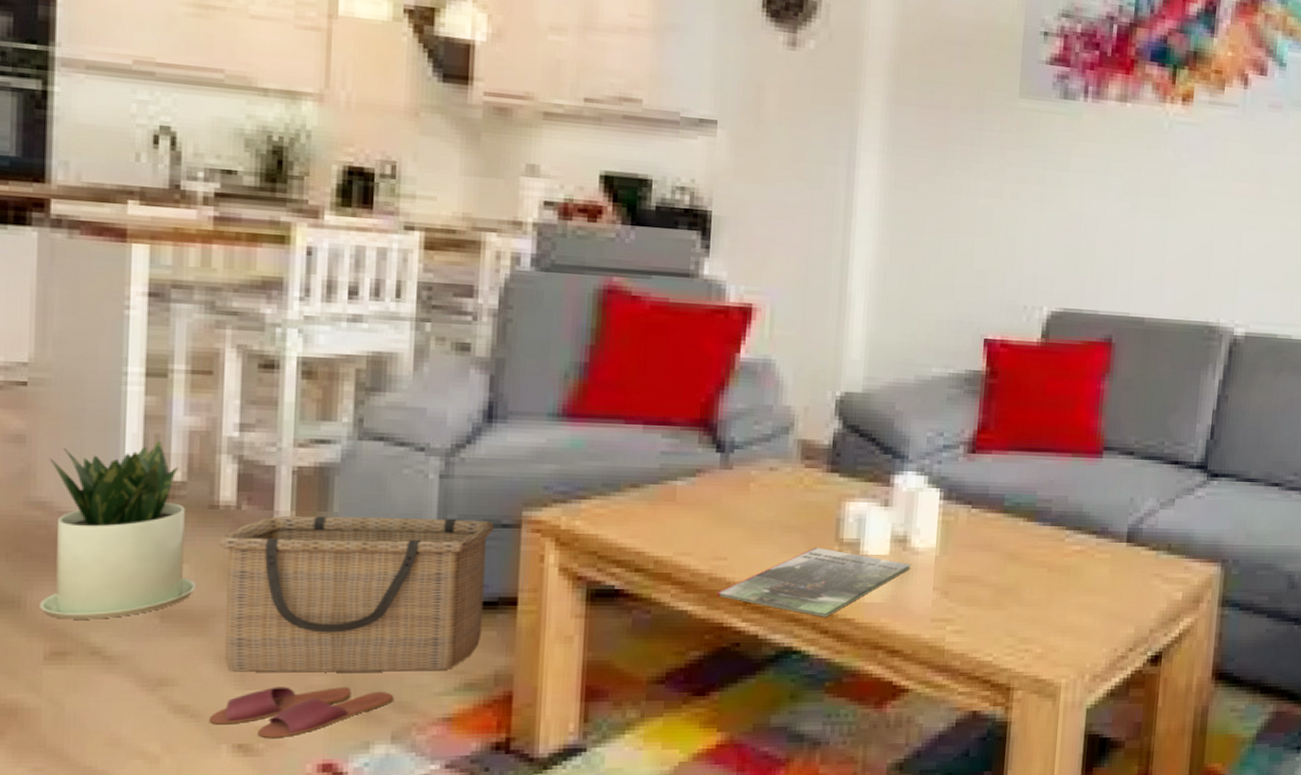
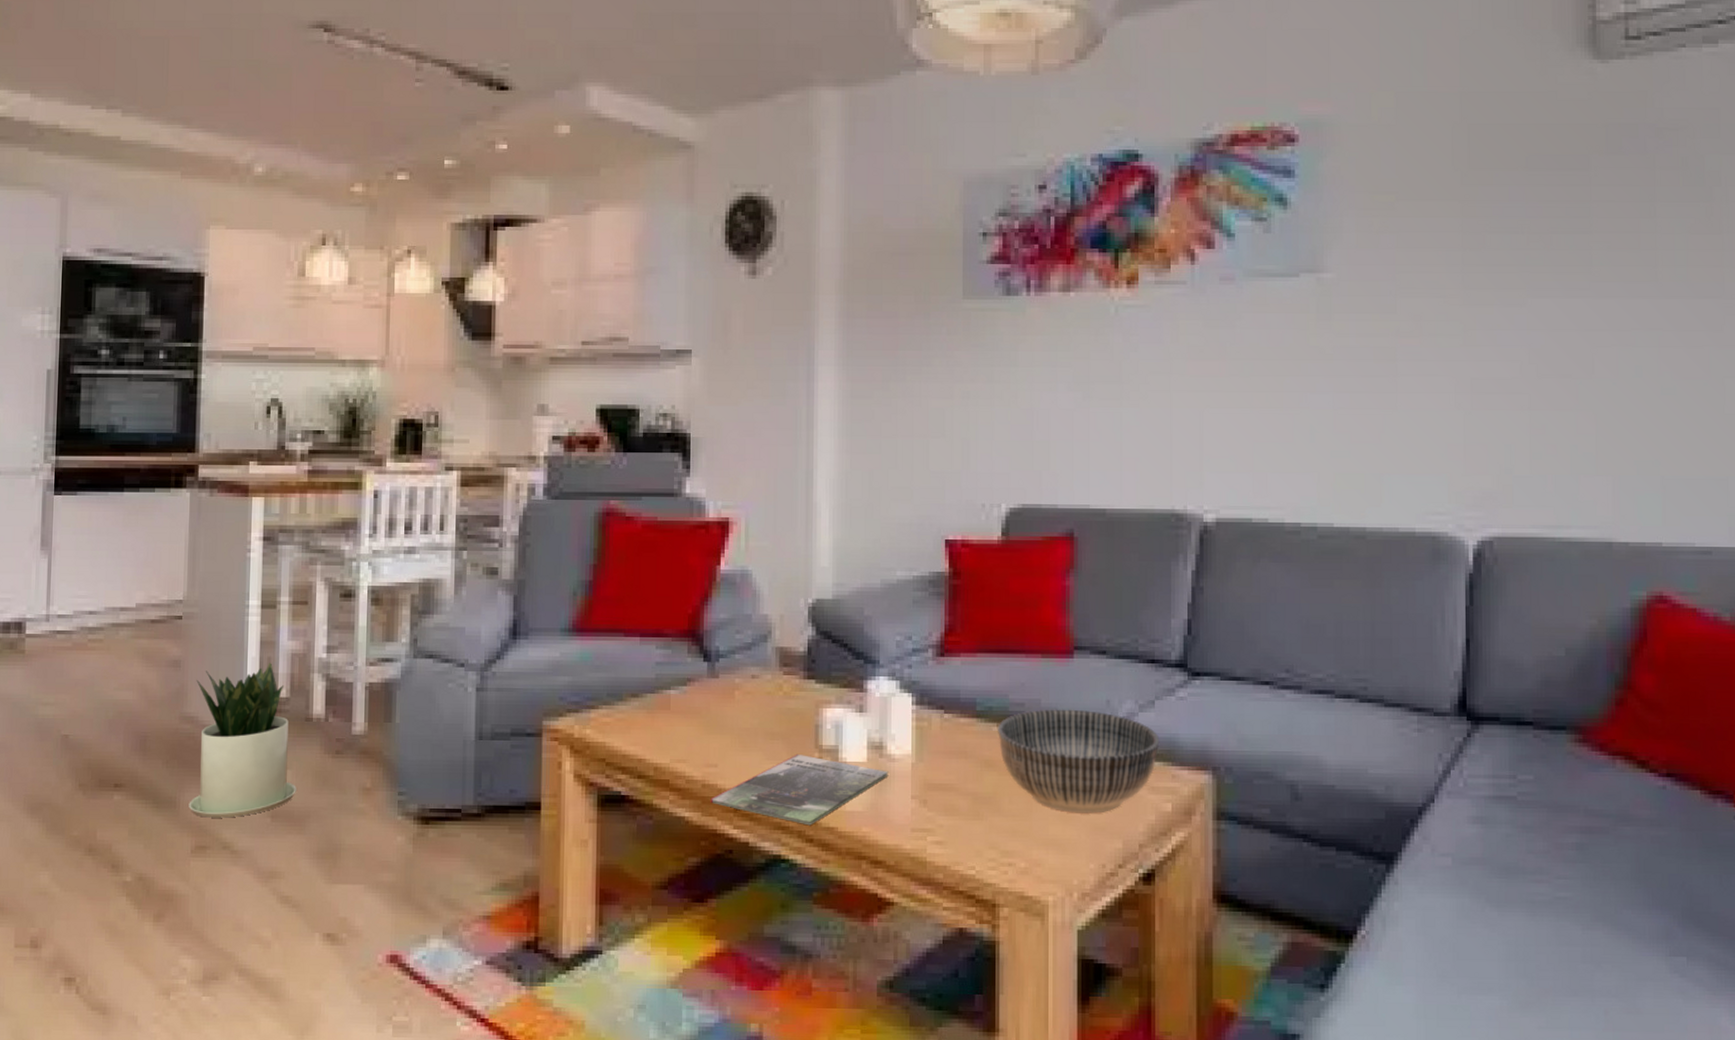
slippers: present [210,687,394,738] -> none [306,882,445,929]
basket: present [218,516,495,673] -> none [312,726,521,871]
bowl: none [1024,505,1177,602] -> present [998,709,1160,814]

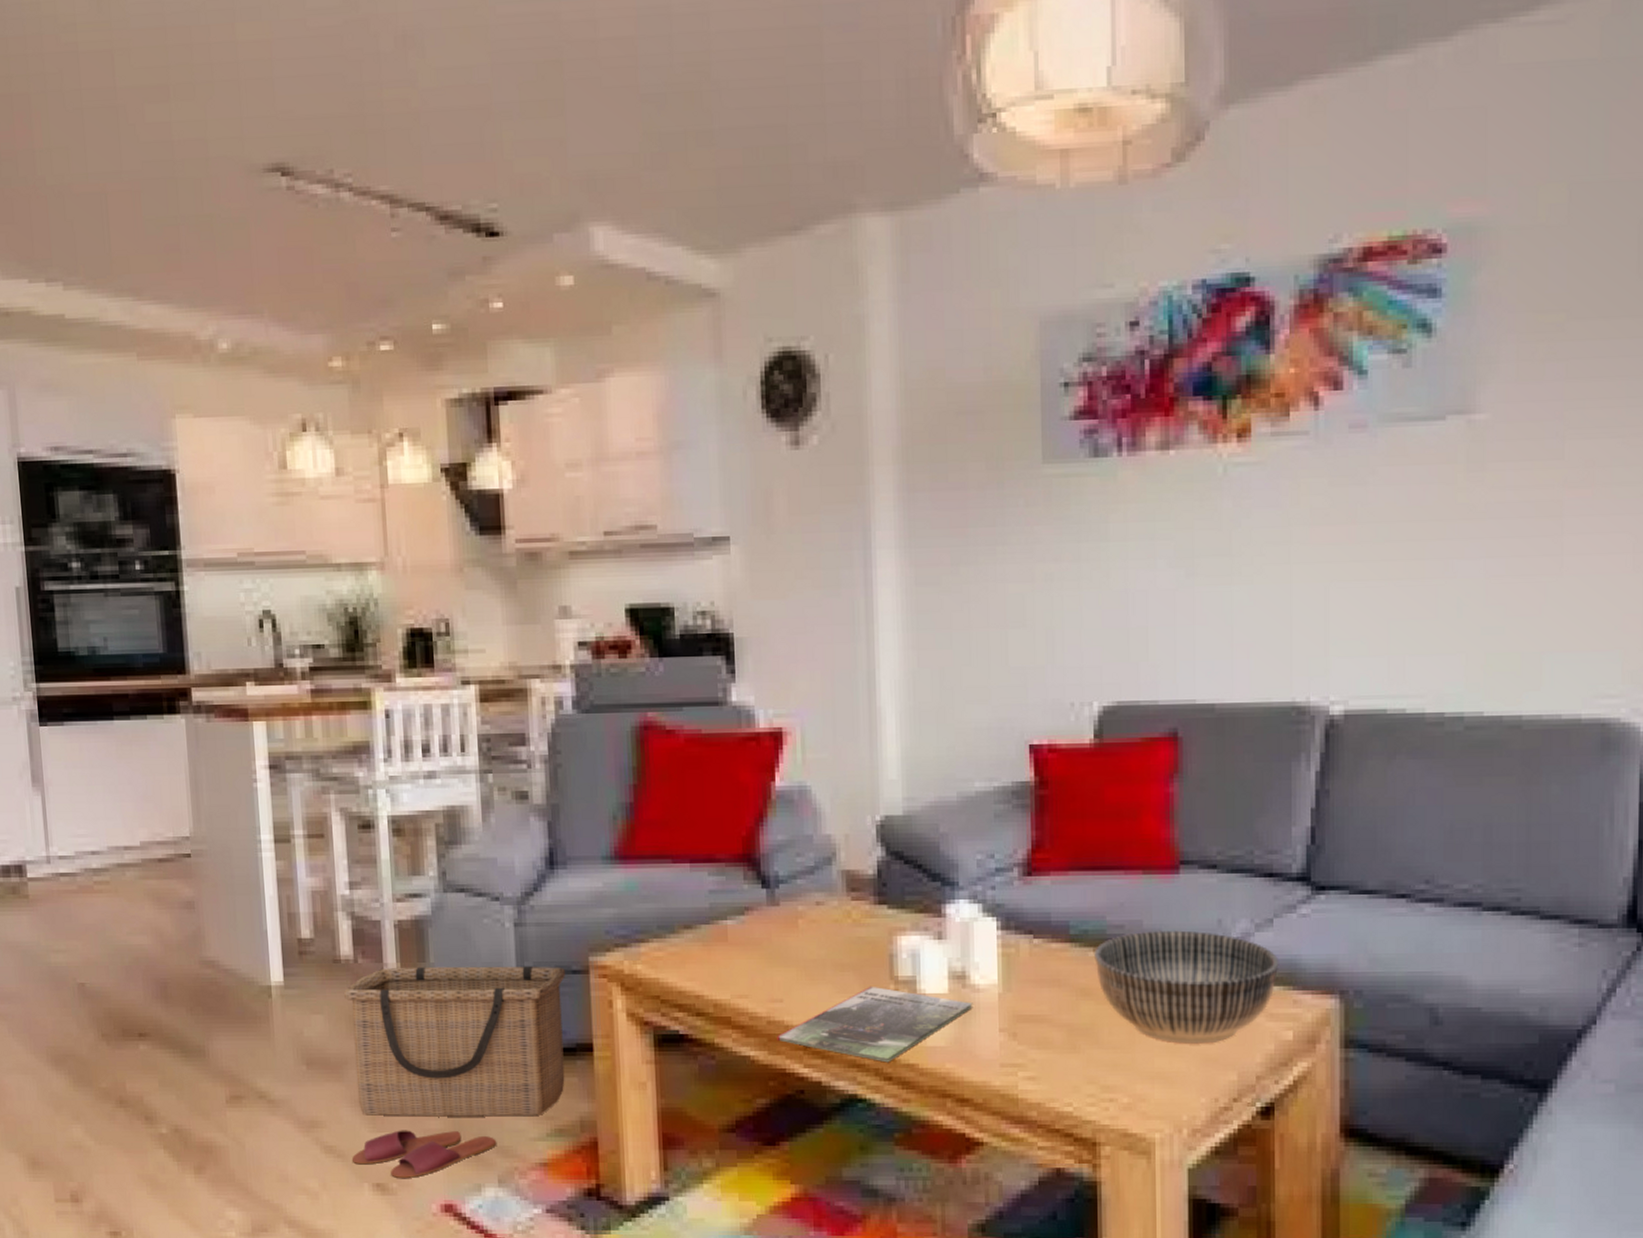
planter: present [188,663,296,818] -> none [213,901,331,1066]
slippers: none [306,882,445,929] -> present [352,1130,497,1178]
basket: none [312,726,521,871] -> present [343,966,566,1117]

